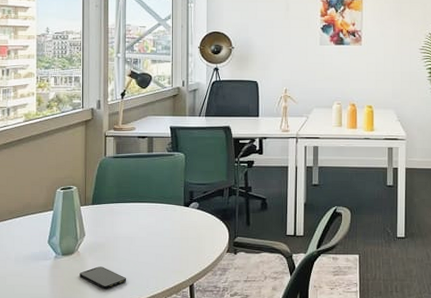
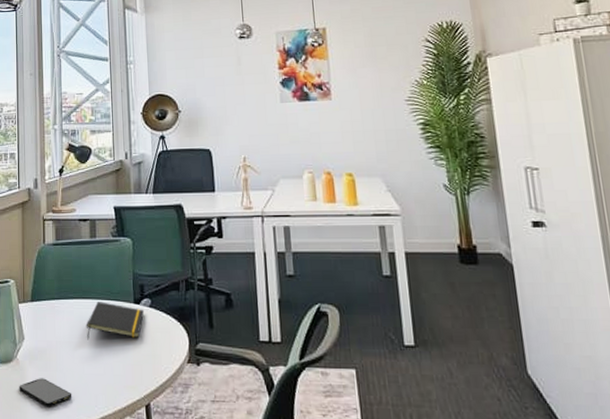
notepad: none [141,205,193,236] -> present [86,301,145,340]

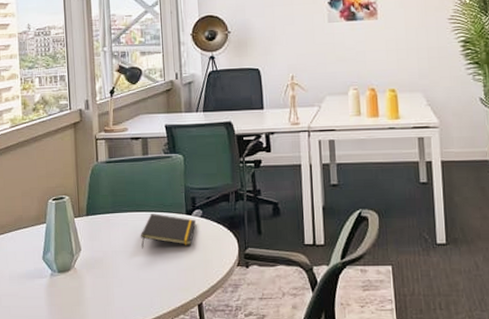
smartphone: present [19,378,72,407] -> none [77,284,129,310]

